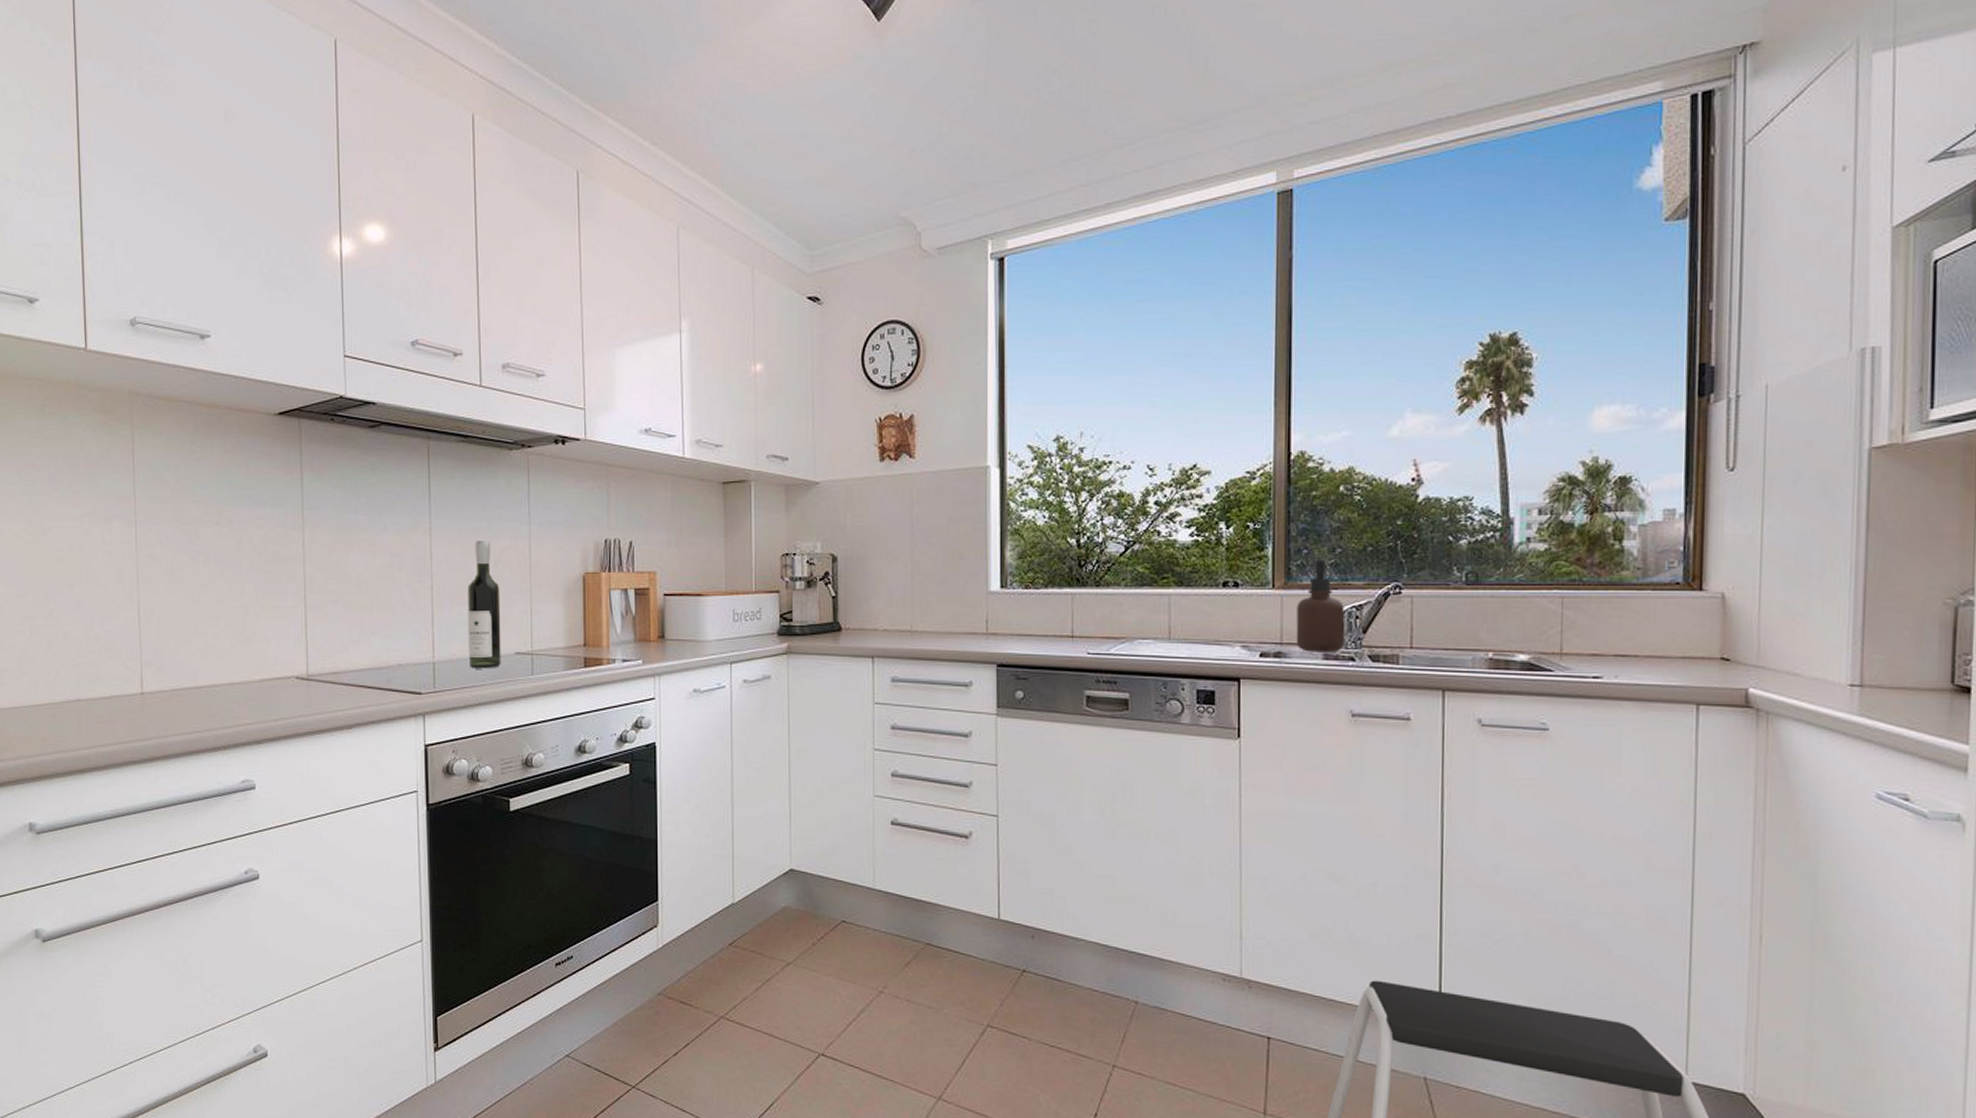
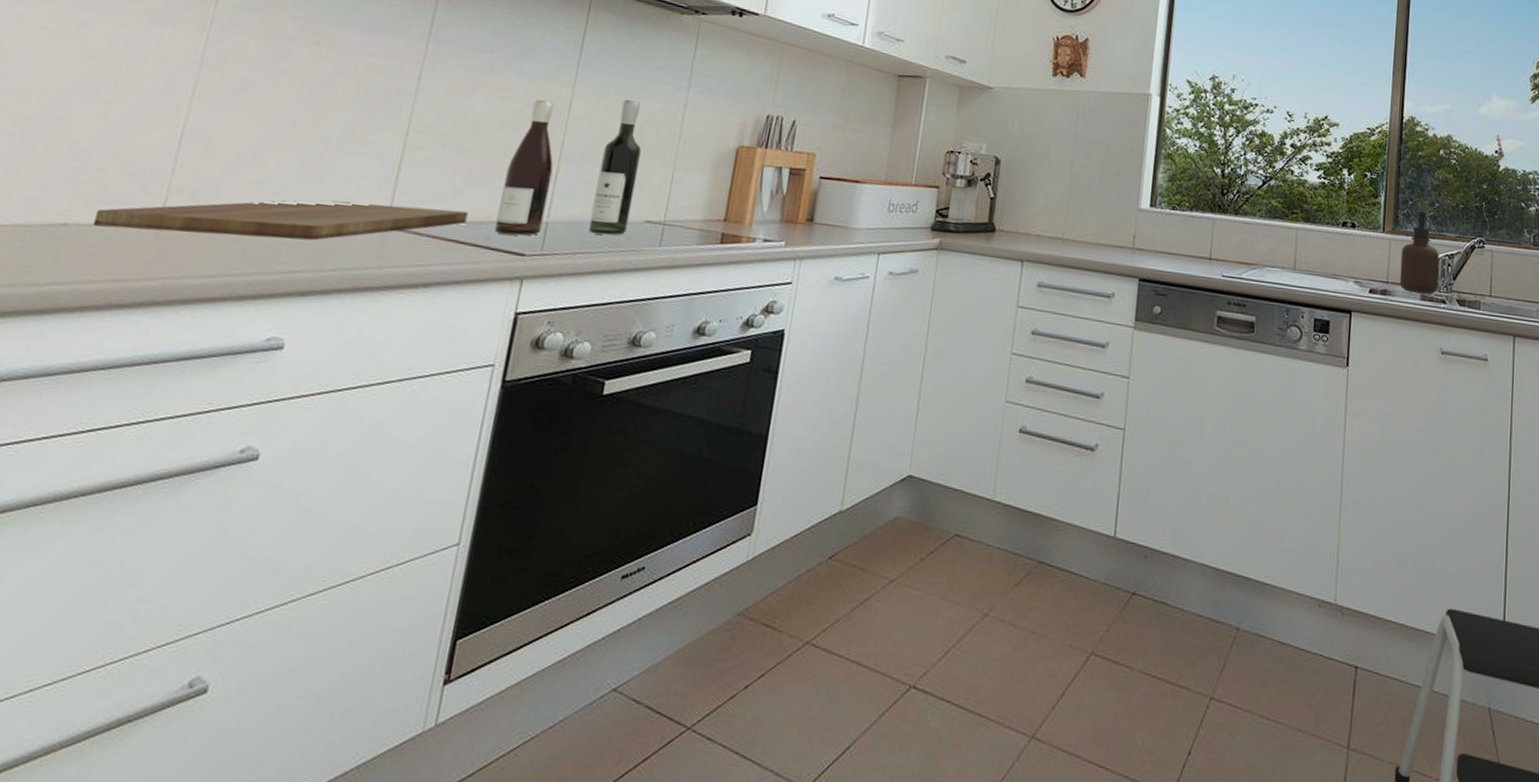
cutting board: none [96,659,369,700] -> present [92,200,468,241]
bottle: none [391,551,430,676] -> present [494,100,554,236]

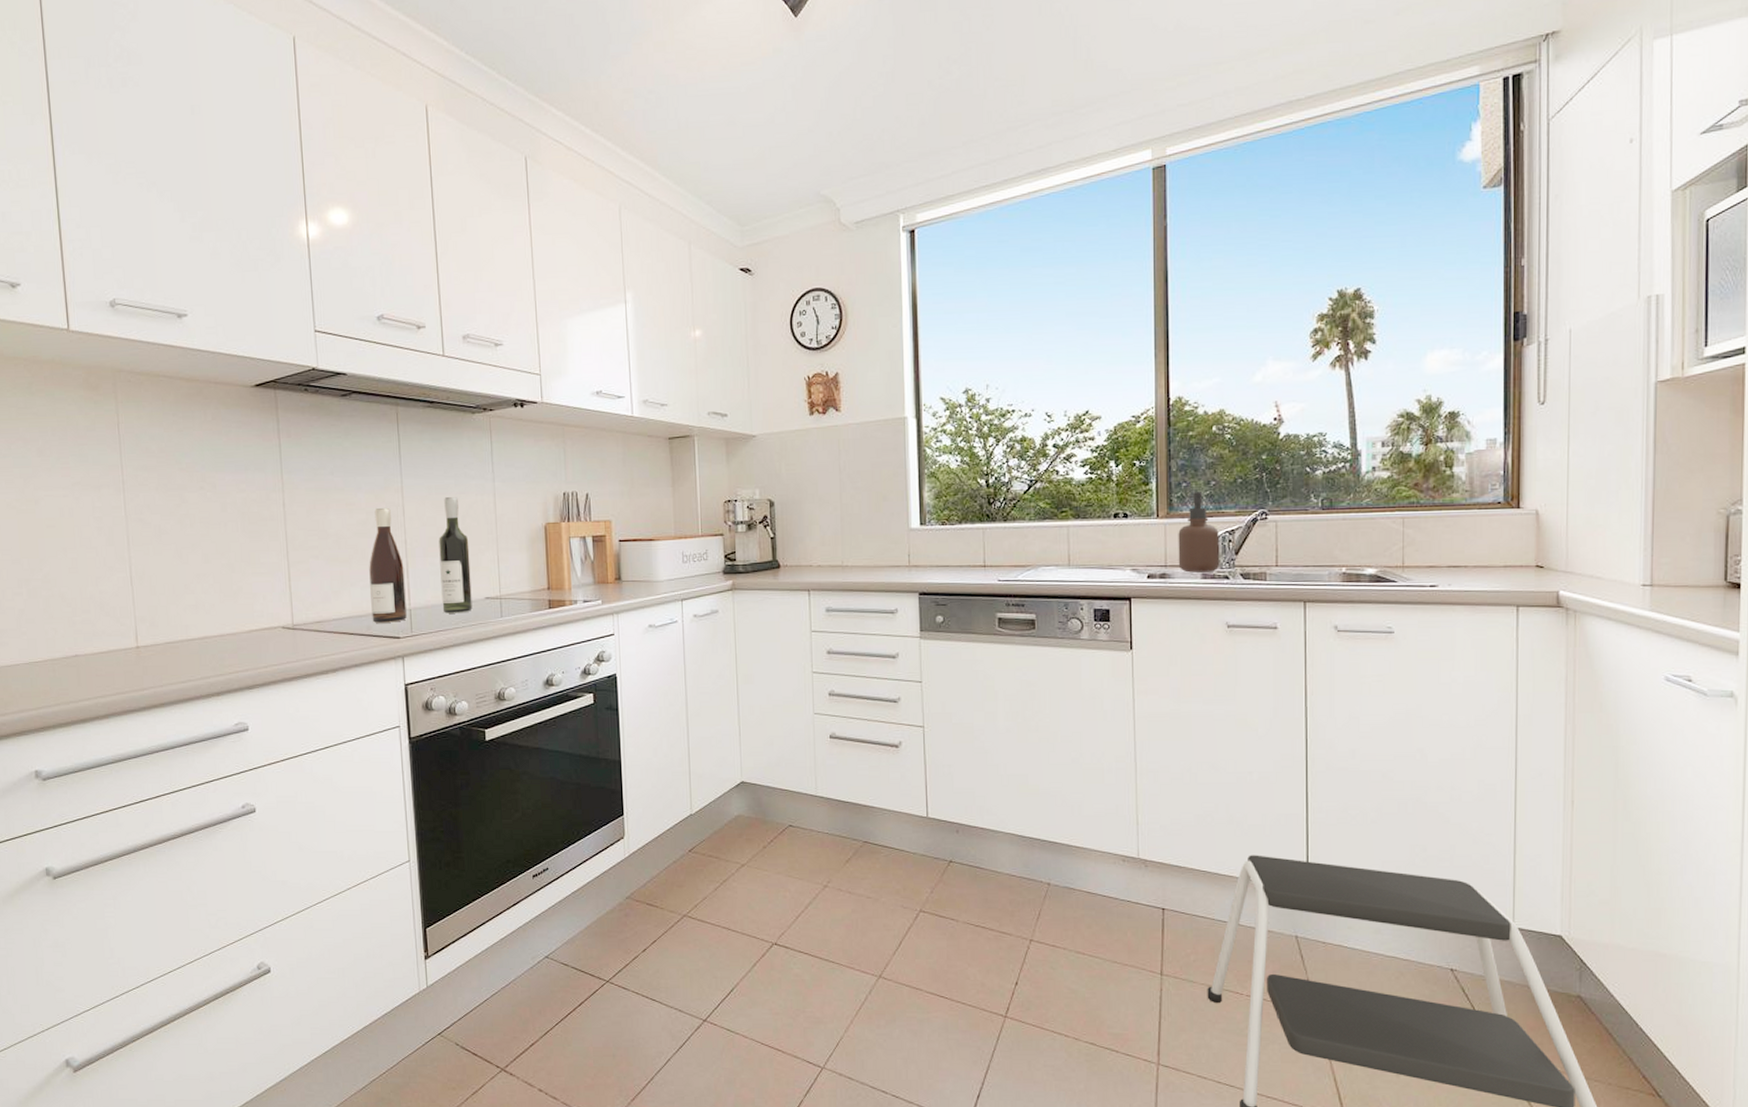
cutting board: present [92,200,468,241] -> none [93,608,350,654]

